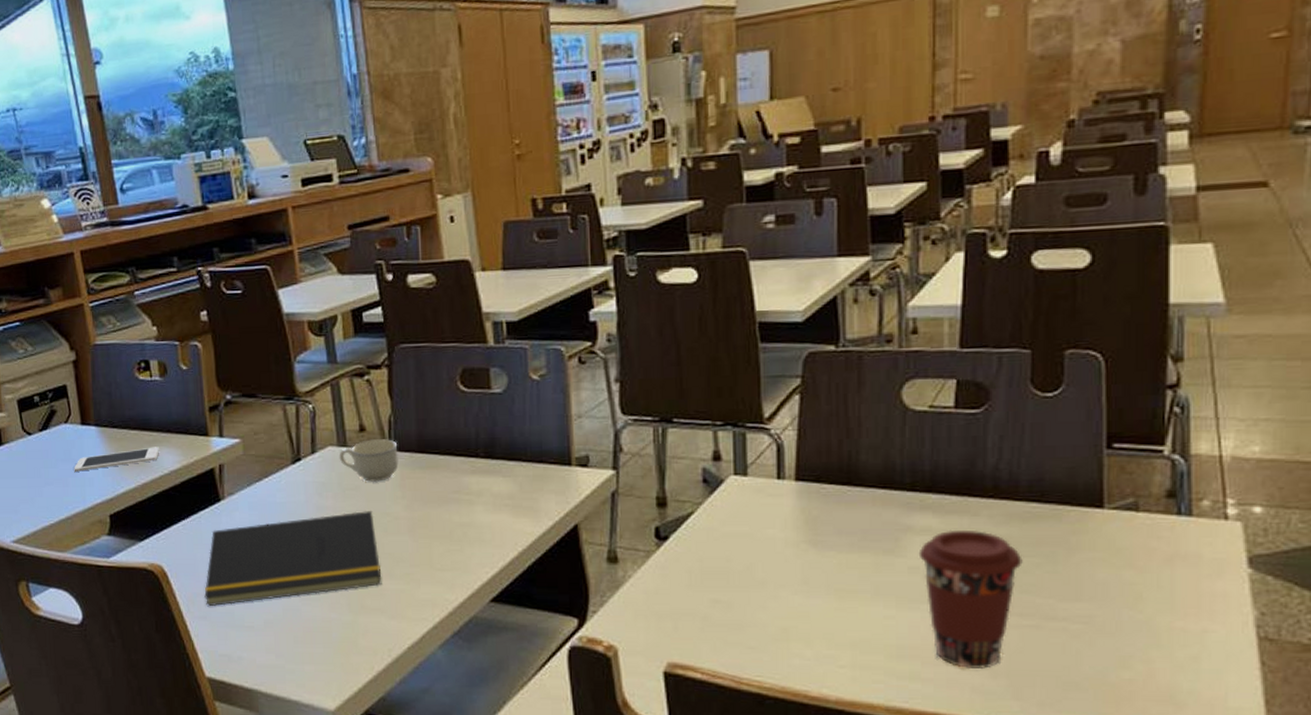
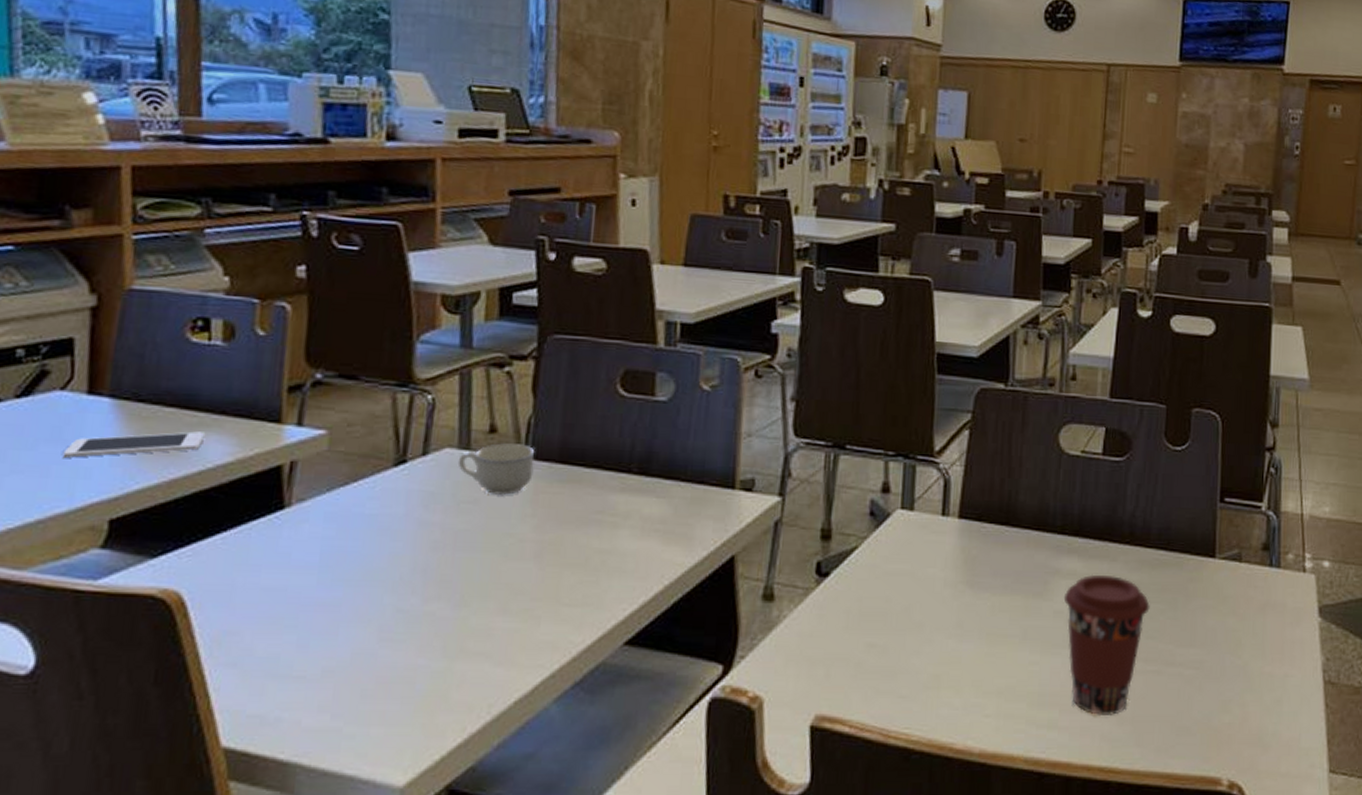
notepad: present [204,511,382,607] -> none [238,530,494,650]

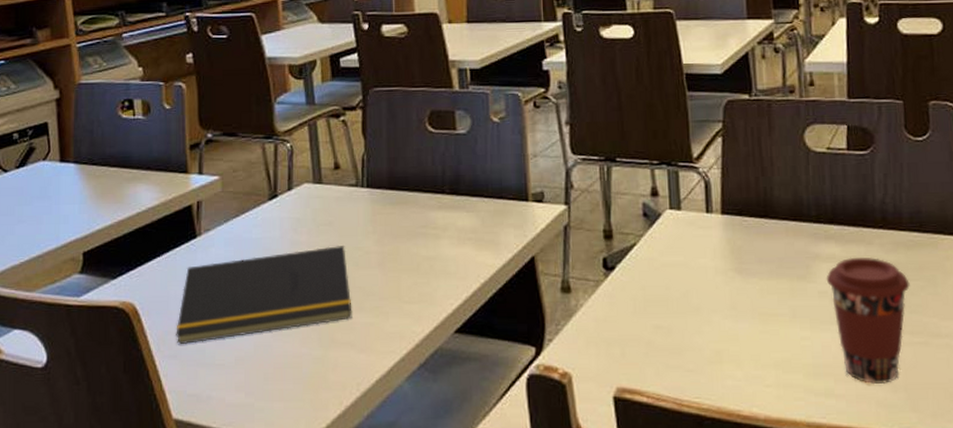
cell phone: present [62,431,204,458] -> none [49,184,138,209]
notepad: none [238,530,494,650] -> present [176,246,352,345]
cup: present [457,443,535,496] -> none [314,176,371,218]

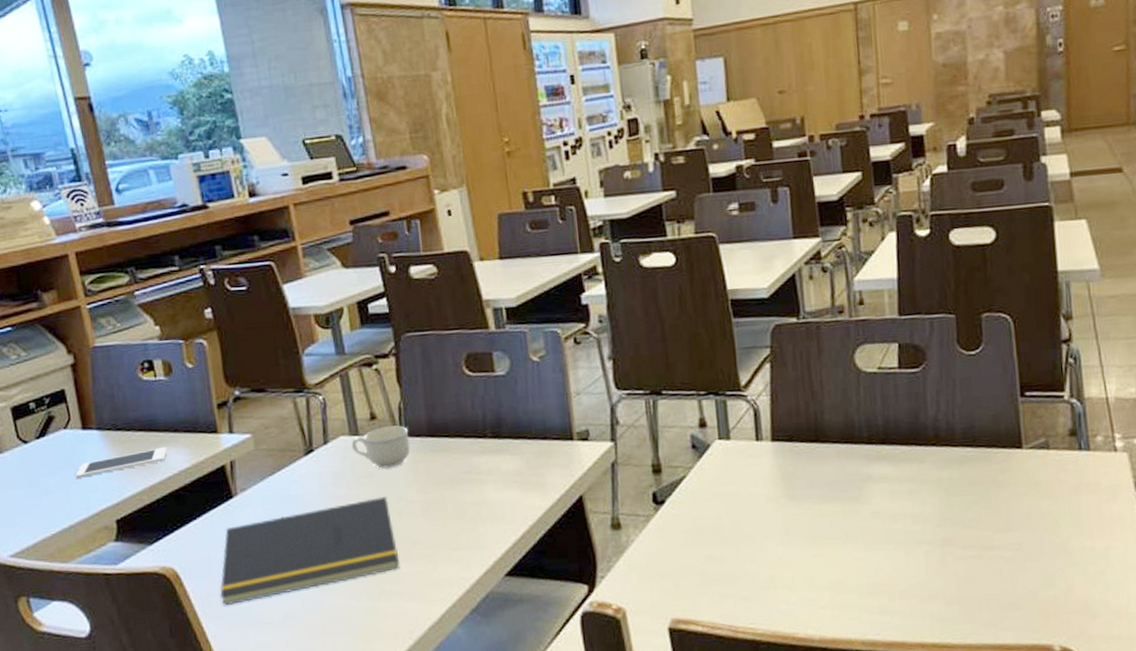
cell phone: none [49,184,138,209] -> present [75,447,167,478]
cup: none [314,176,371,218] -> present [351,425,411,469]
coffee cup: present [826,257,910,384] -> none [878,475,963,599]

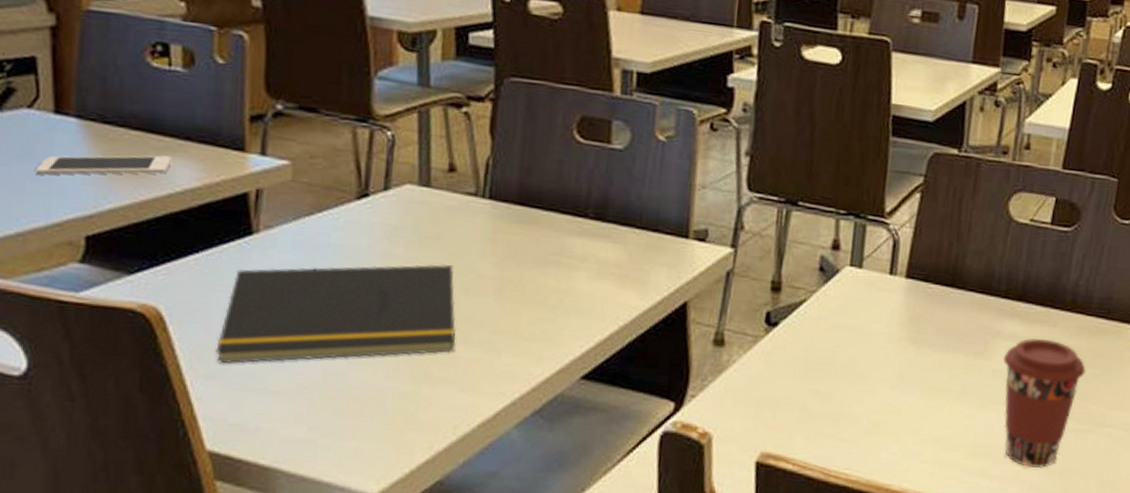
cup: present [351,425,411,469] -> none [418,182,494,234]
coffee cup: none [878,475,963,599] -> present [1003,337,1086,468]

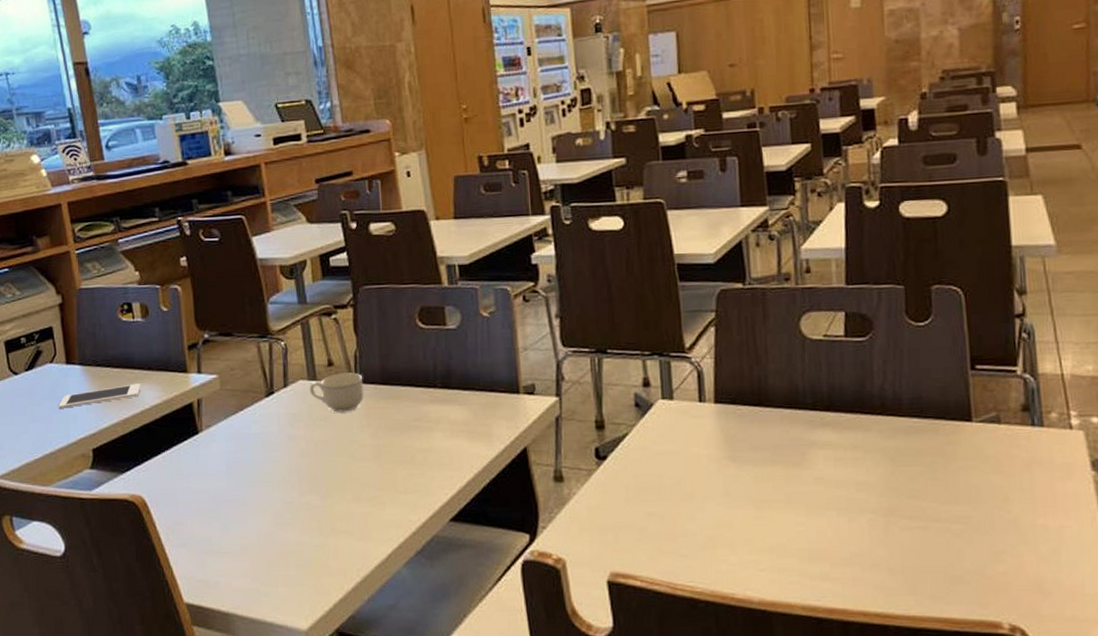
notepad: present [216,264,457,364] -> none [183,439,350,535]
cup: none [418,182,494,234] -> present [309,372,364,413]
coffee cup: present [1003,337,1086,468] -> none [822,443,909,567]

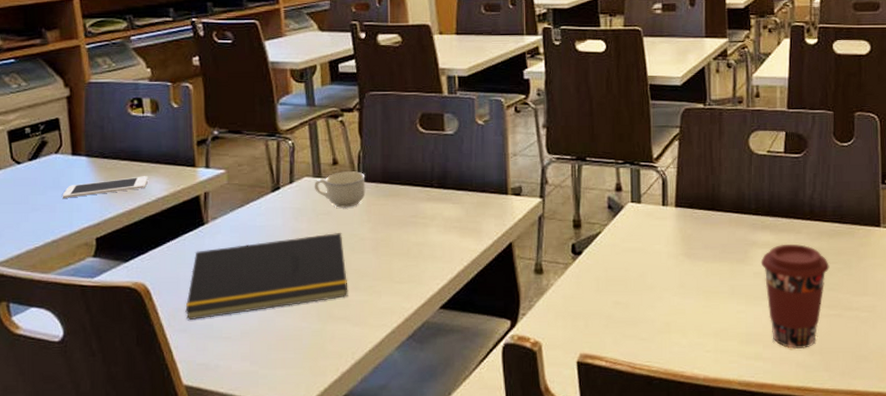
notepad: none [183,439,350,535] -> present [185,233,348,321]
coffee cup: none [822,443,909,567] -> present [760,244,829,349]

